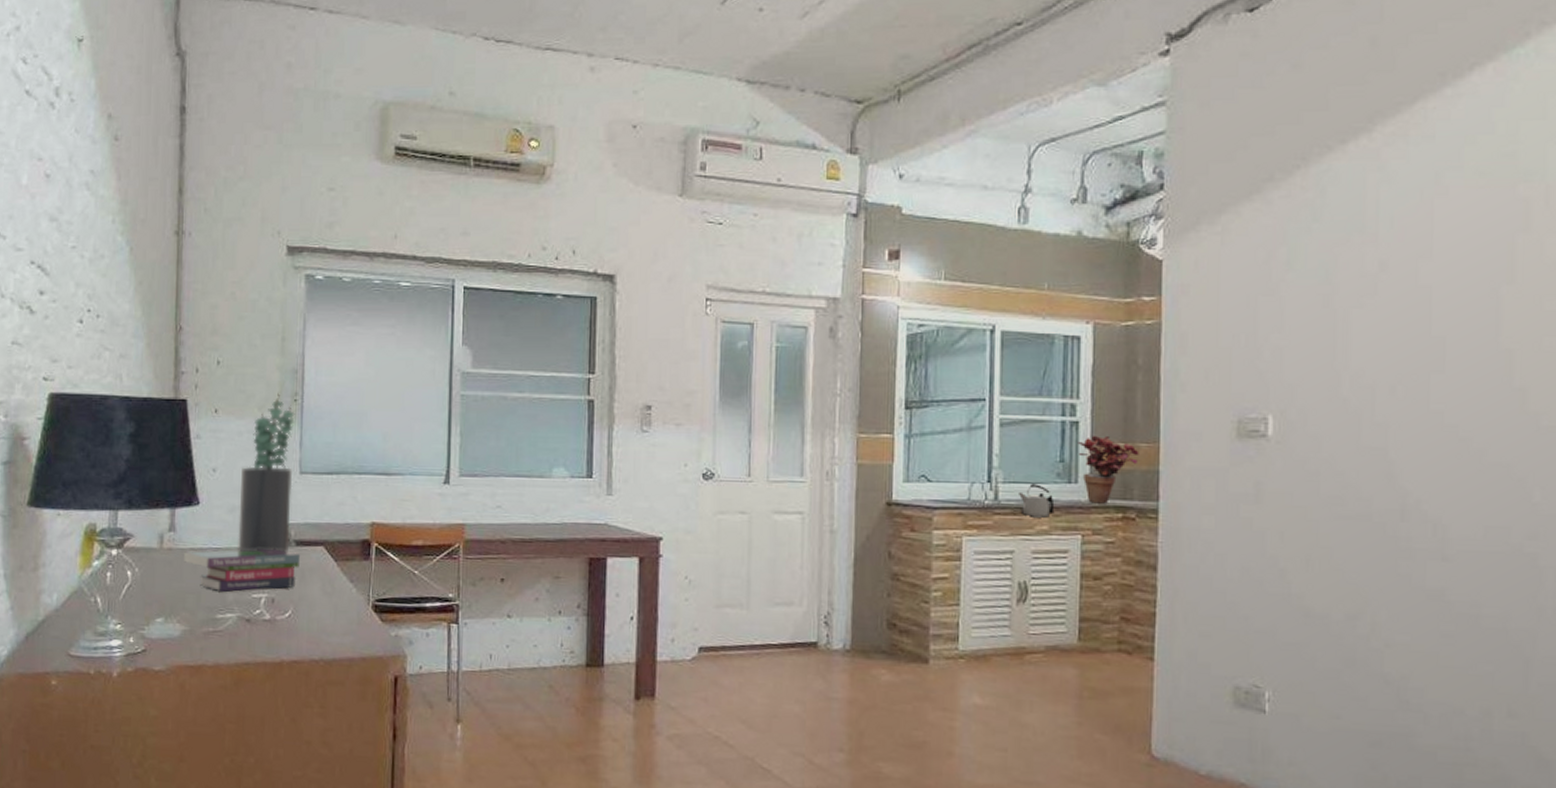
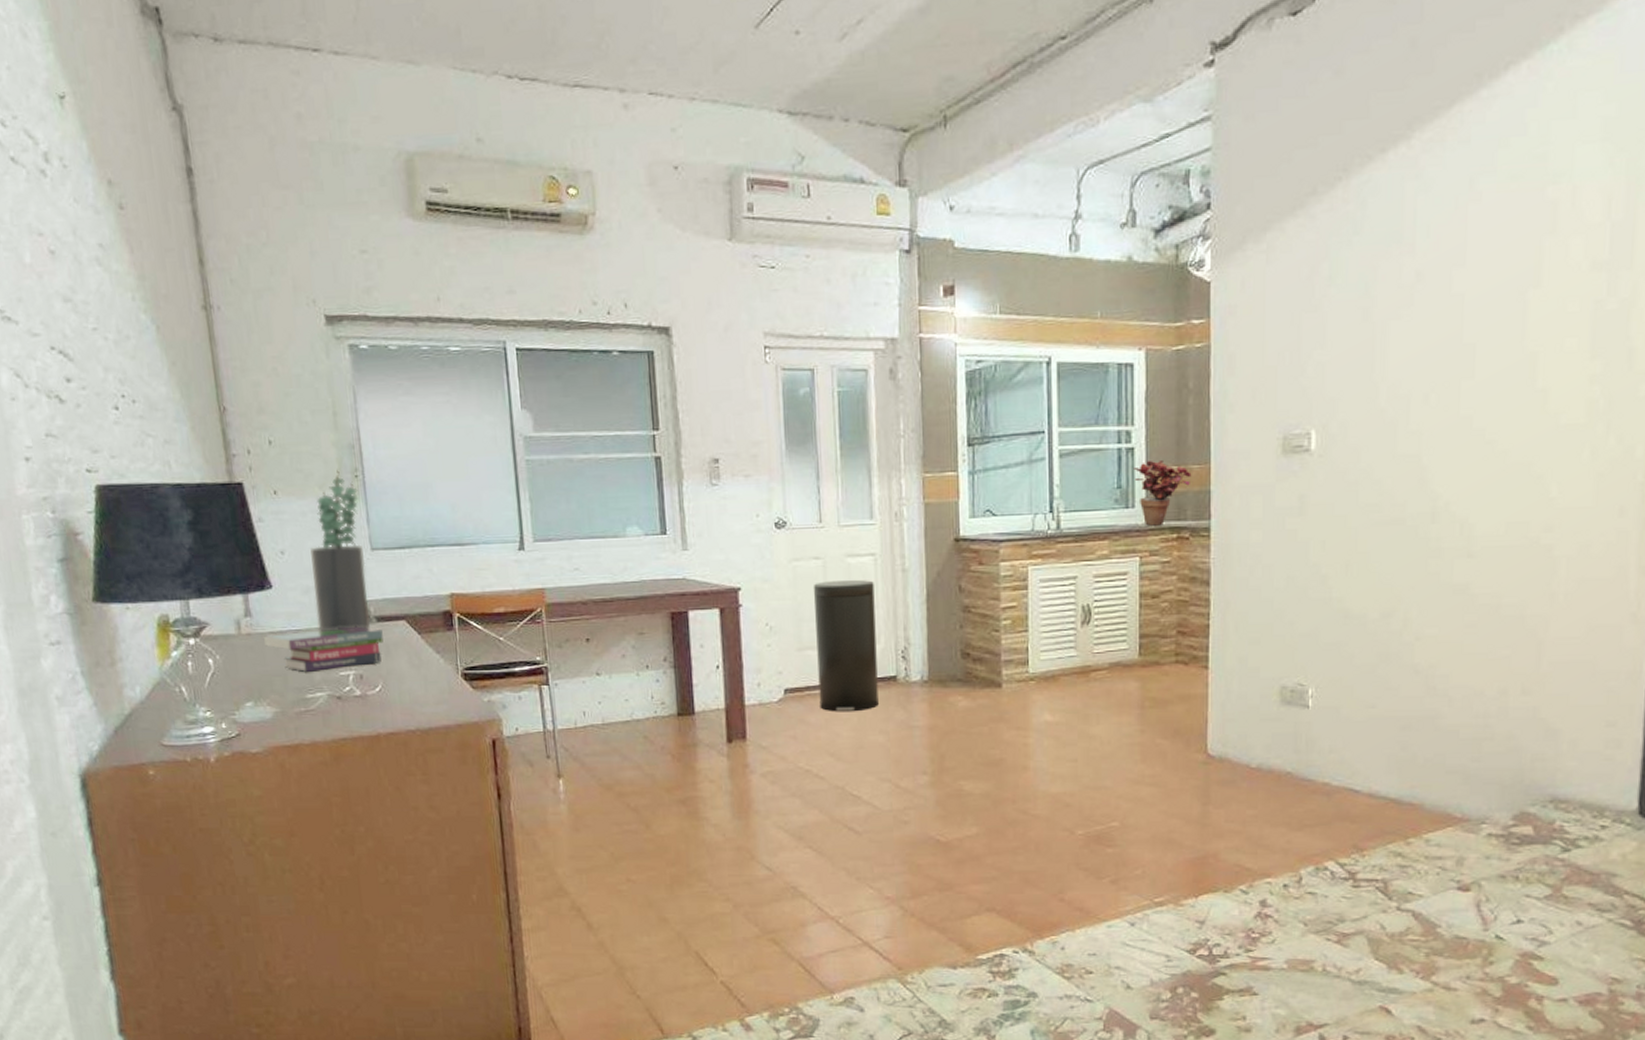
pedal bin: none [734,537,800,677] -> present [813,580,879,712]
kettle: present [1017,484,1055,519] -> none [1078,511,1114,545]

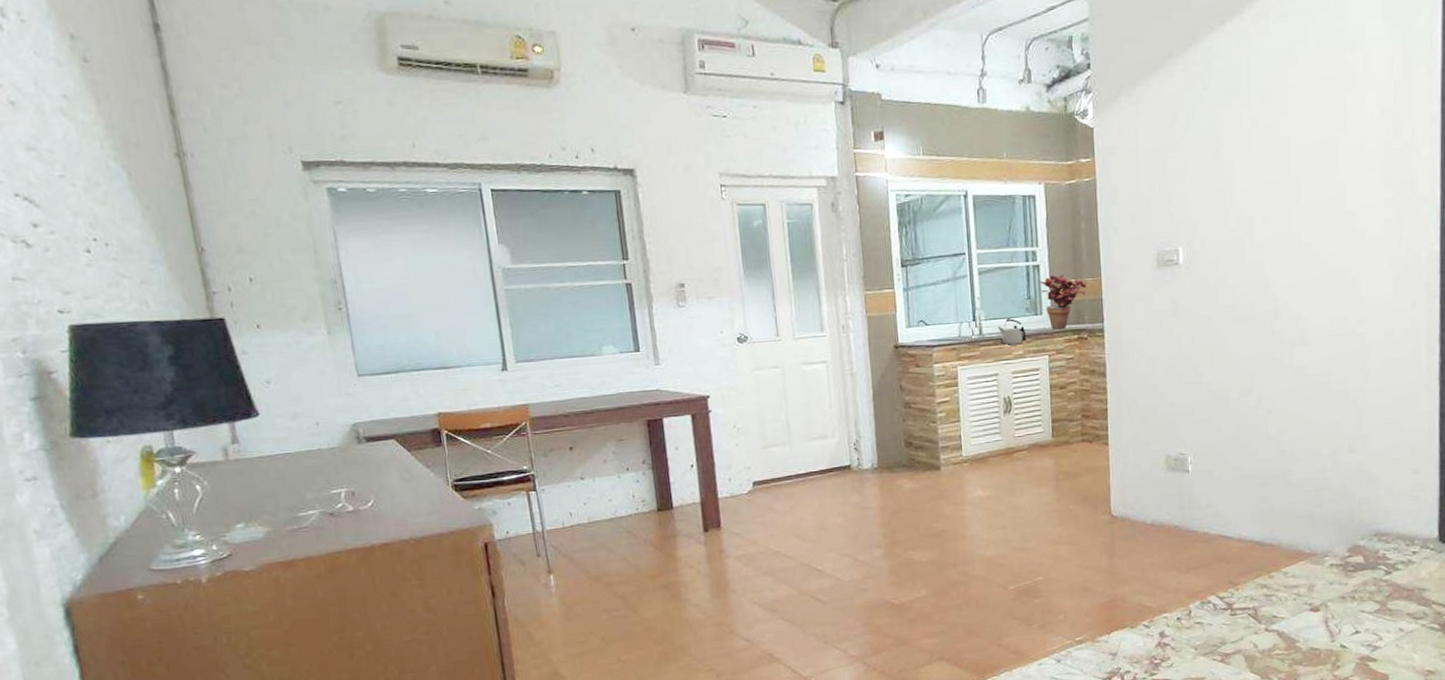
books: present [264,626,384,673] -> none [253,447,374,493]
vase: present [310,469,370,631] -> none [296,303,360,454]
pedal bin: present [813,580,879,712] -> none [773,384,836,499]
kettle: none [1078,511,1114,545] -> present [997,318,1027,346]

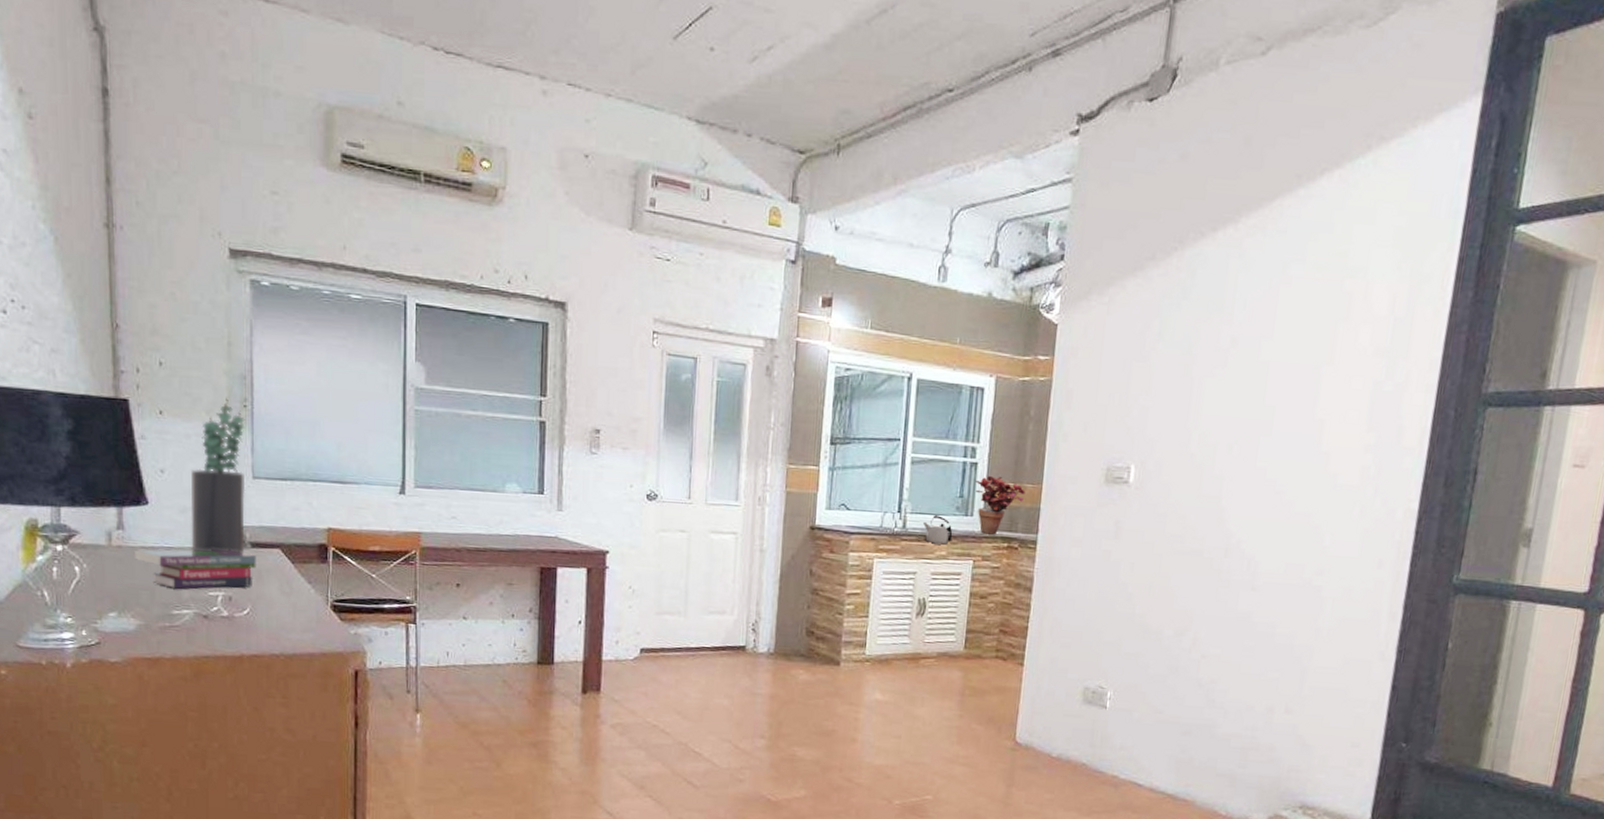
books: none [253,447,374,493] -> present [135,549,256,590]
vase: none [296,303,360,454] -> present [190,397,246,553]

